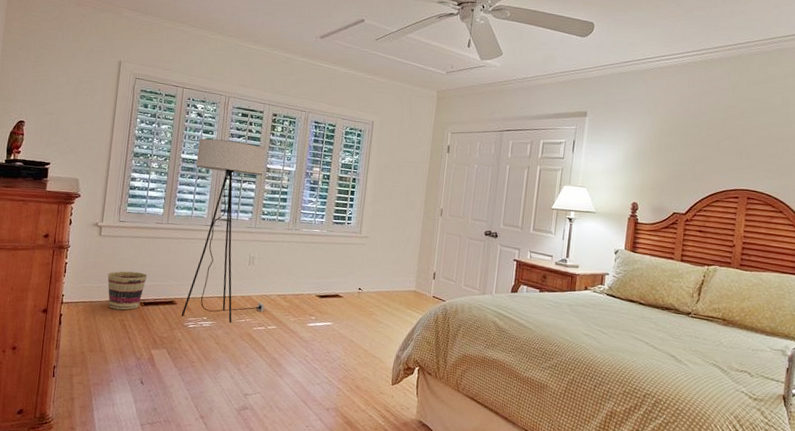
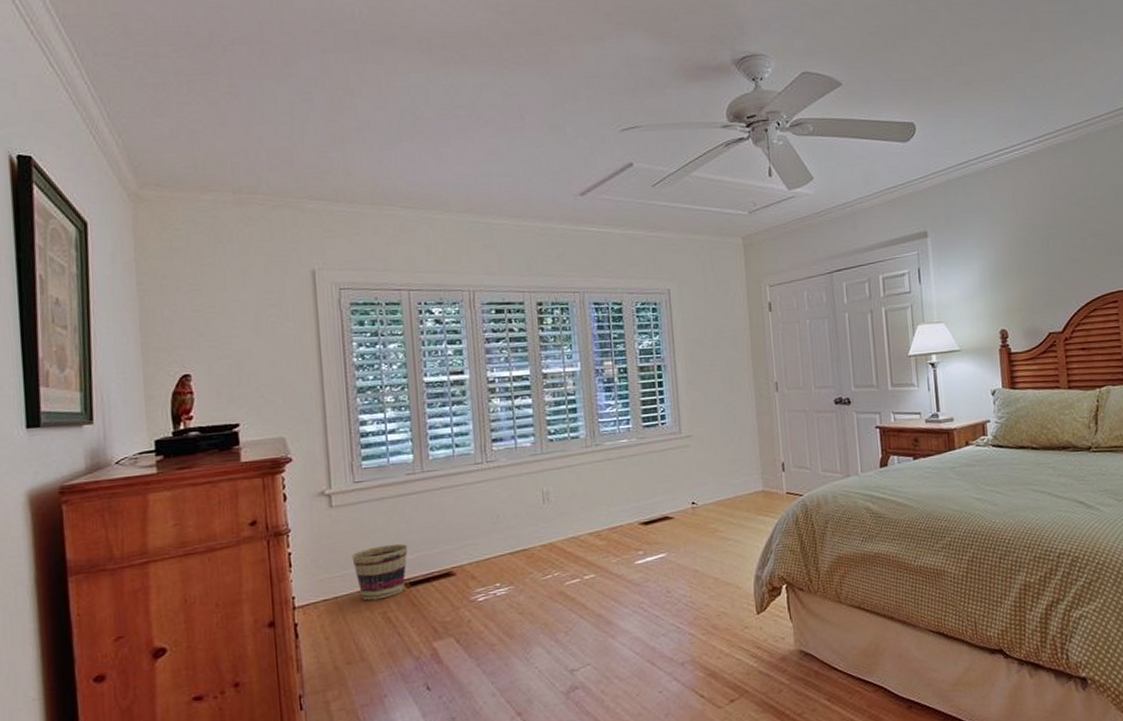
floor lamp: present [181,138,267,324] -> none [444,346,577,590]

